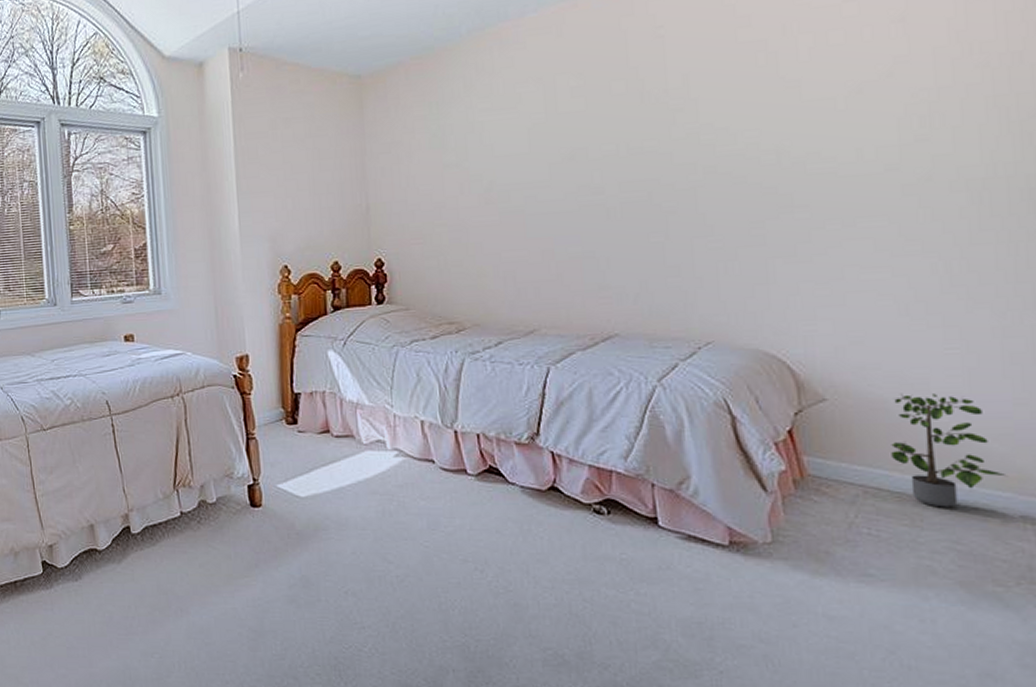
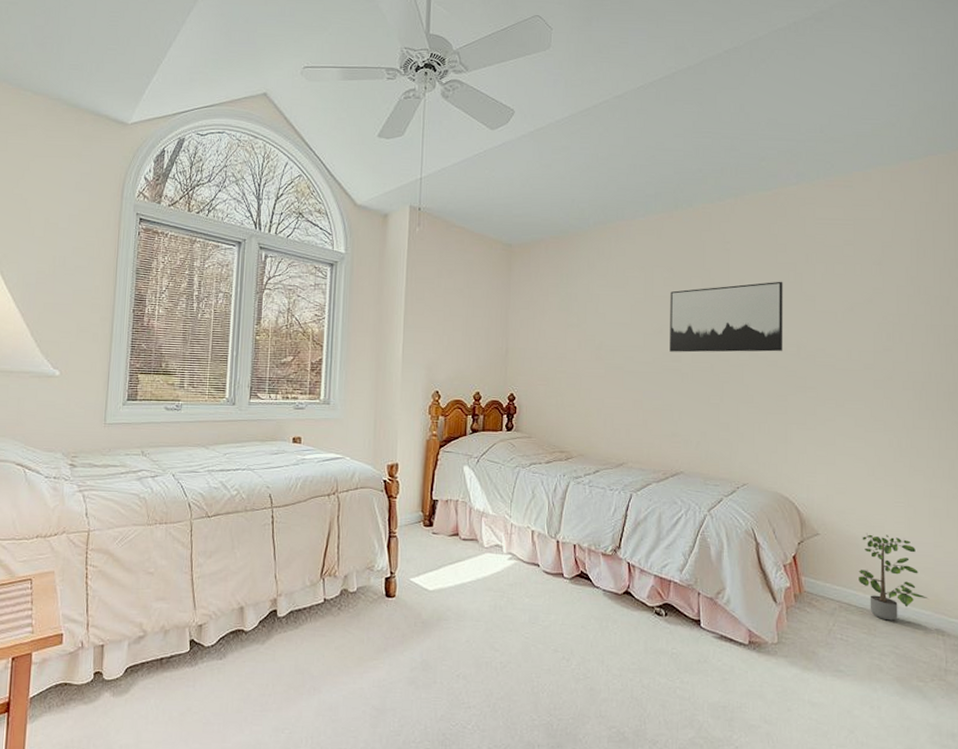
wall art: none [581,67,755,183] -> present [670,281,783,353]

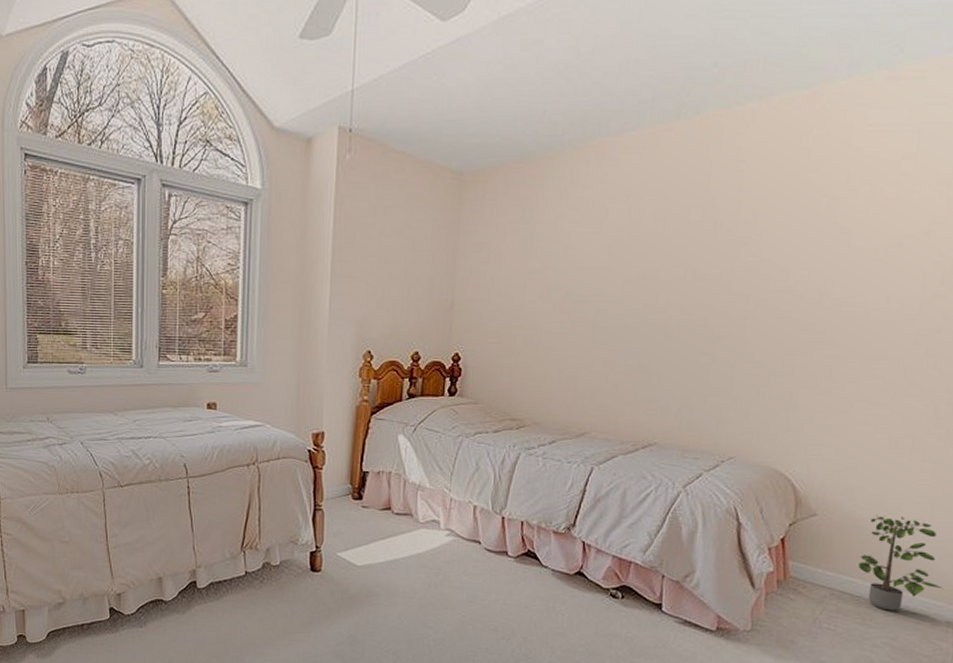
wall art: present [670,281,783,353] -> none [653,210,811,302]

